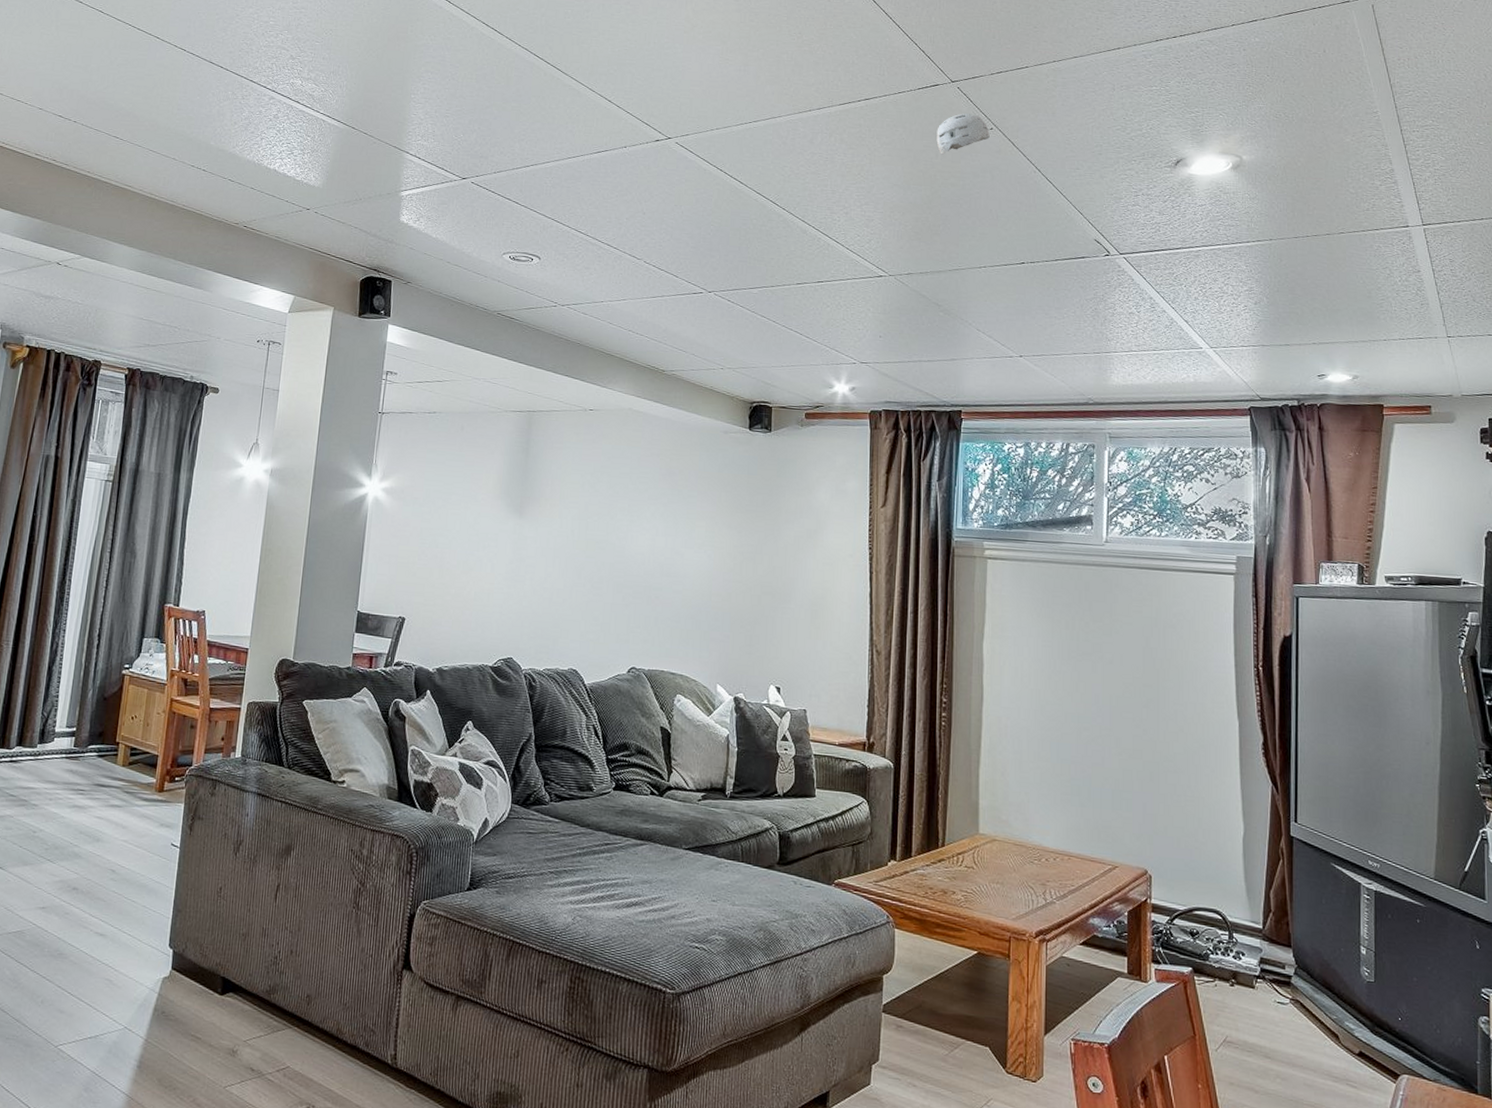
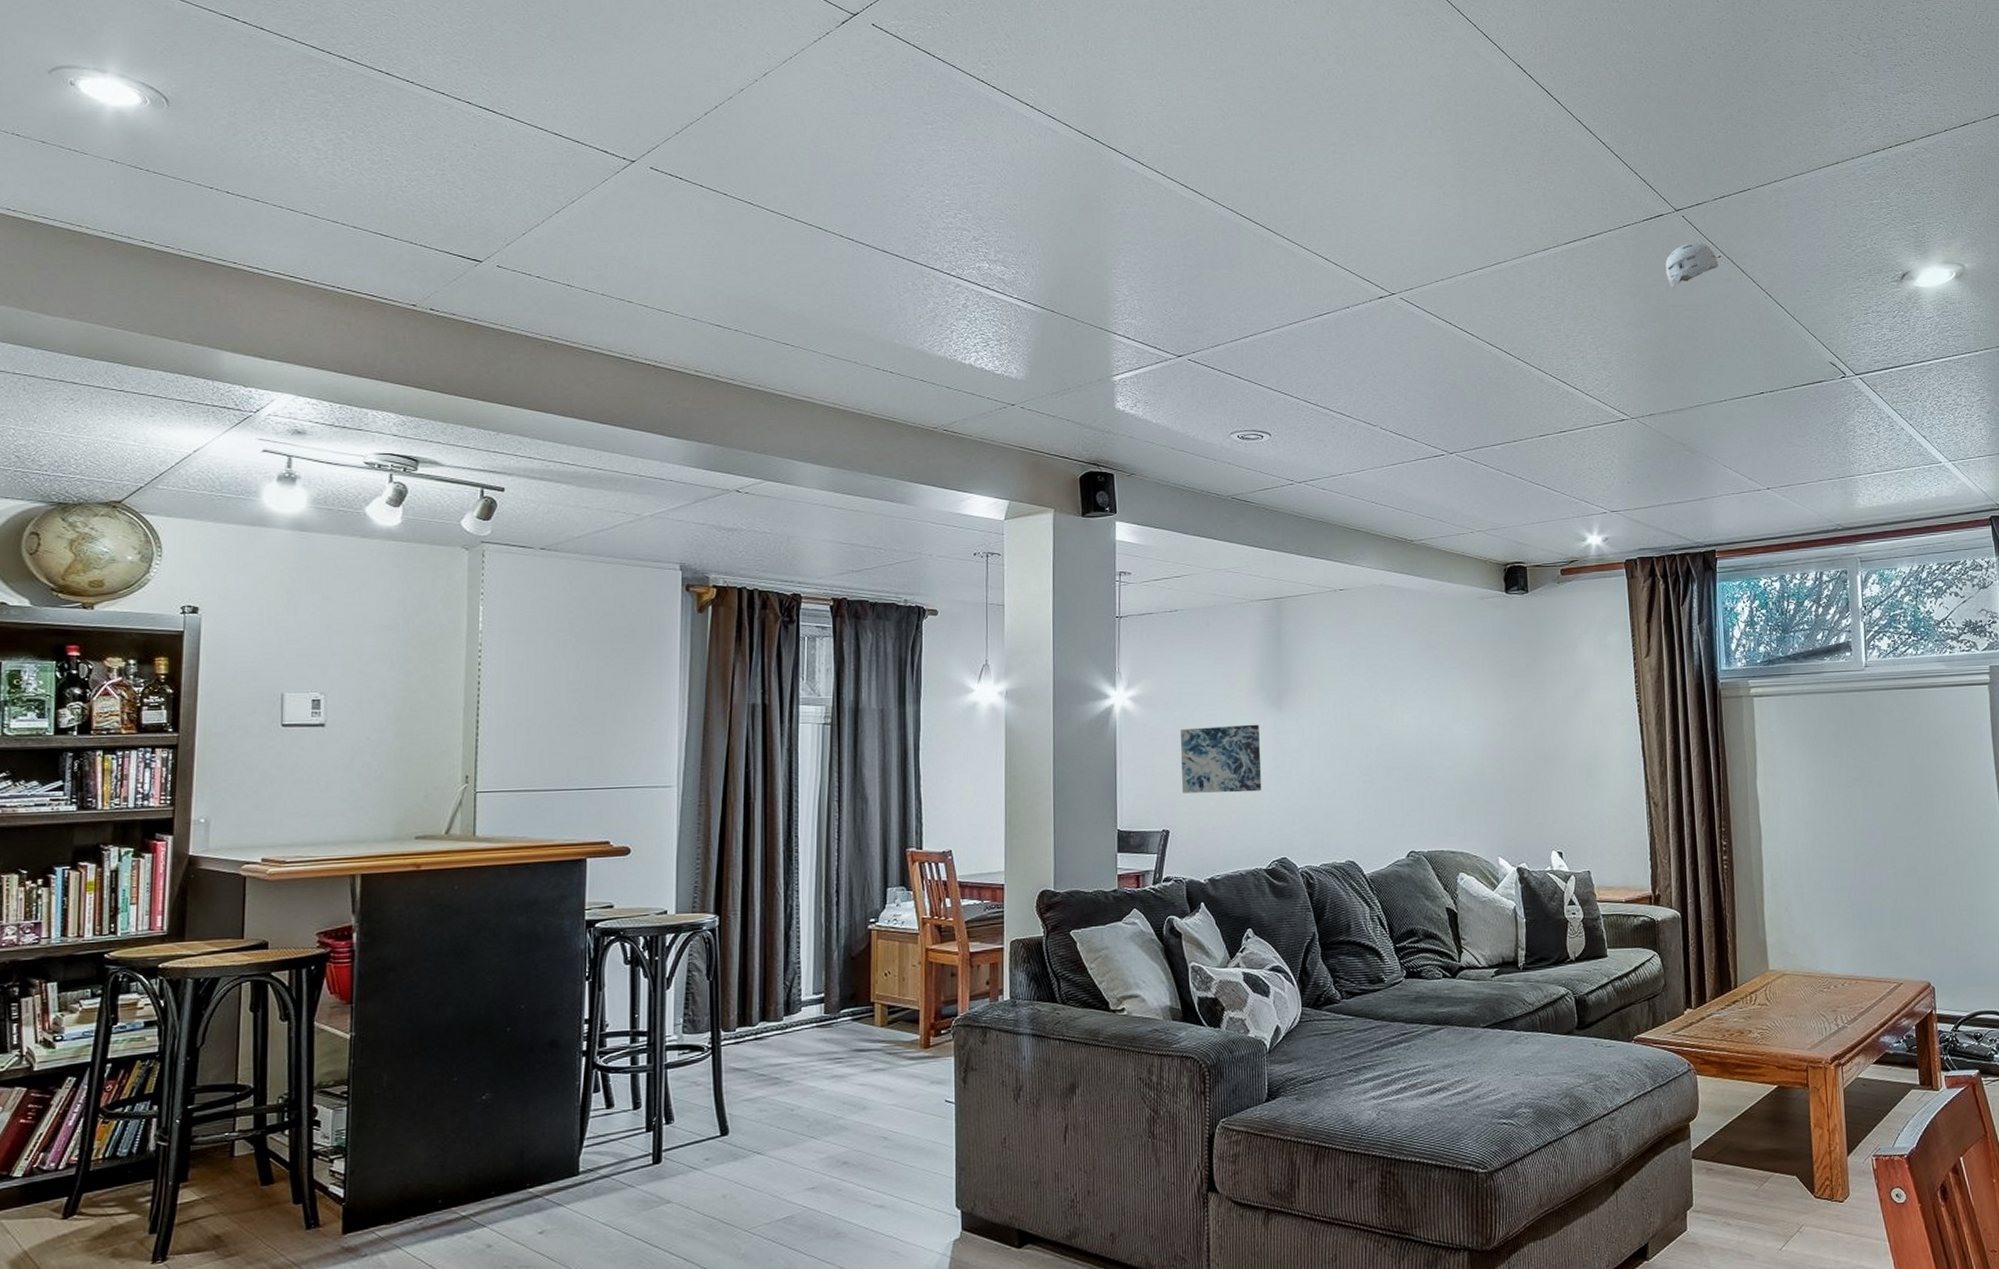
wall art: none [422,524,500,592] -> present [1180,724,1262,793]

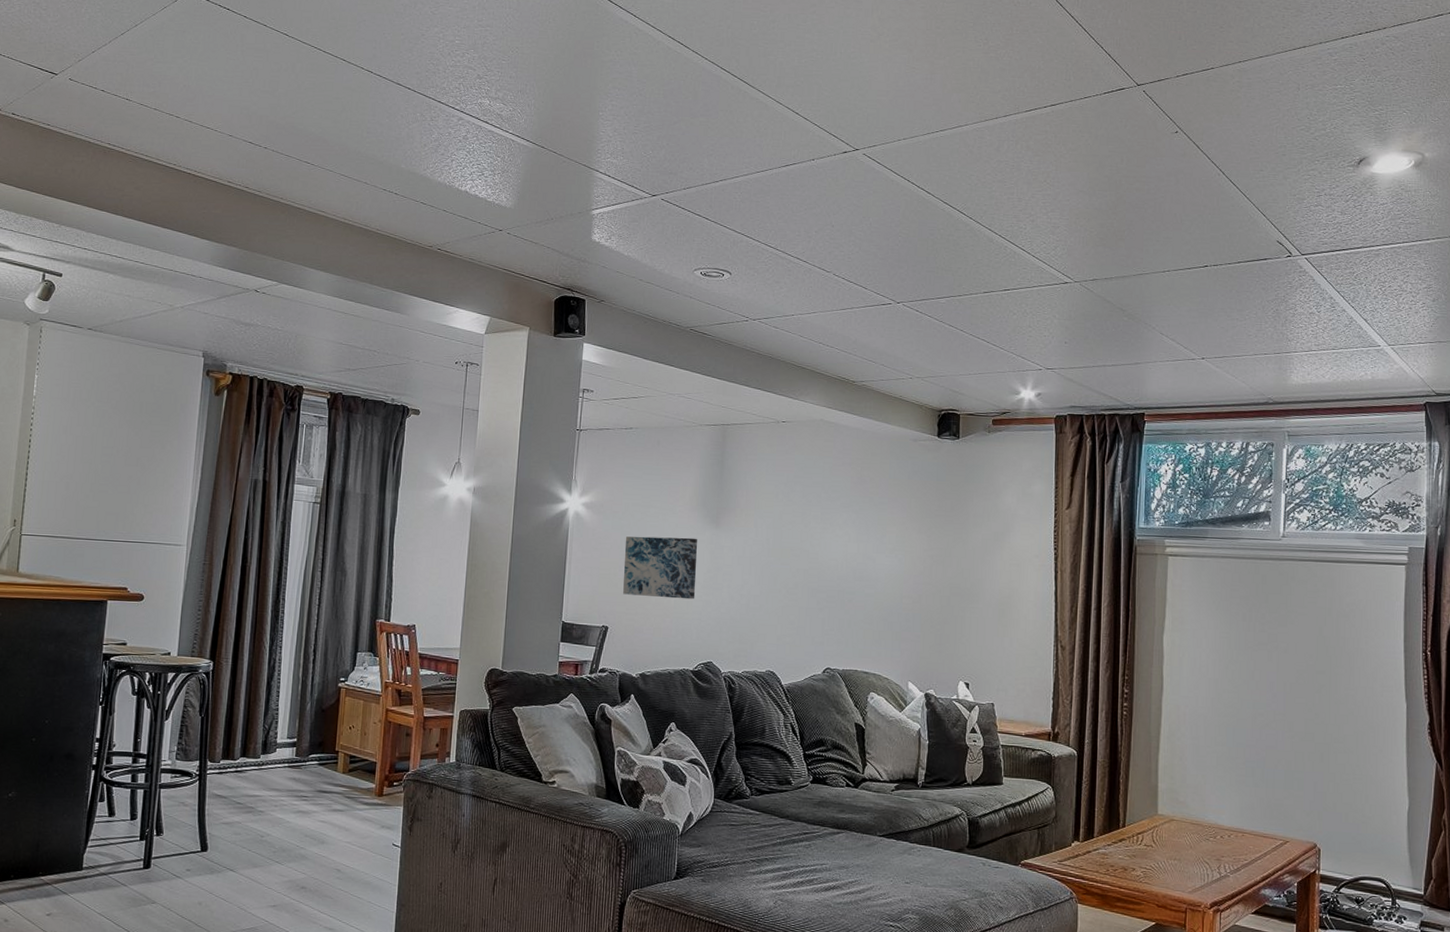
smoke detector: present [1665,243,1719,288] -> none [1122,117,1175,160]

